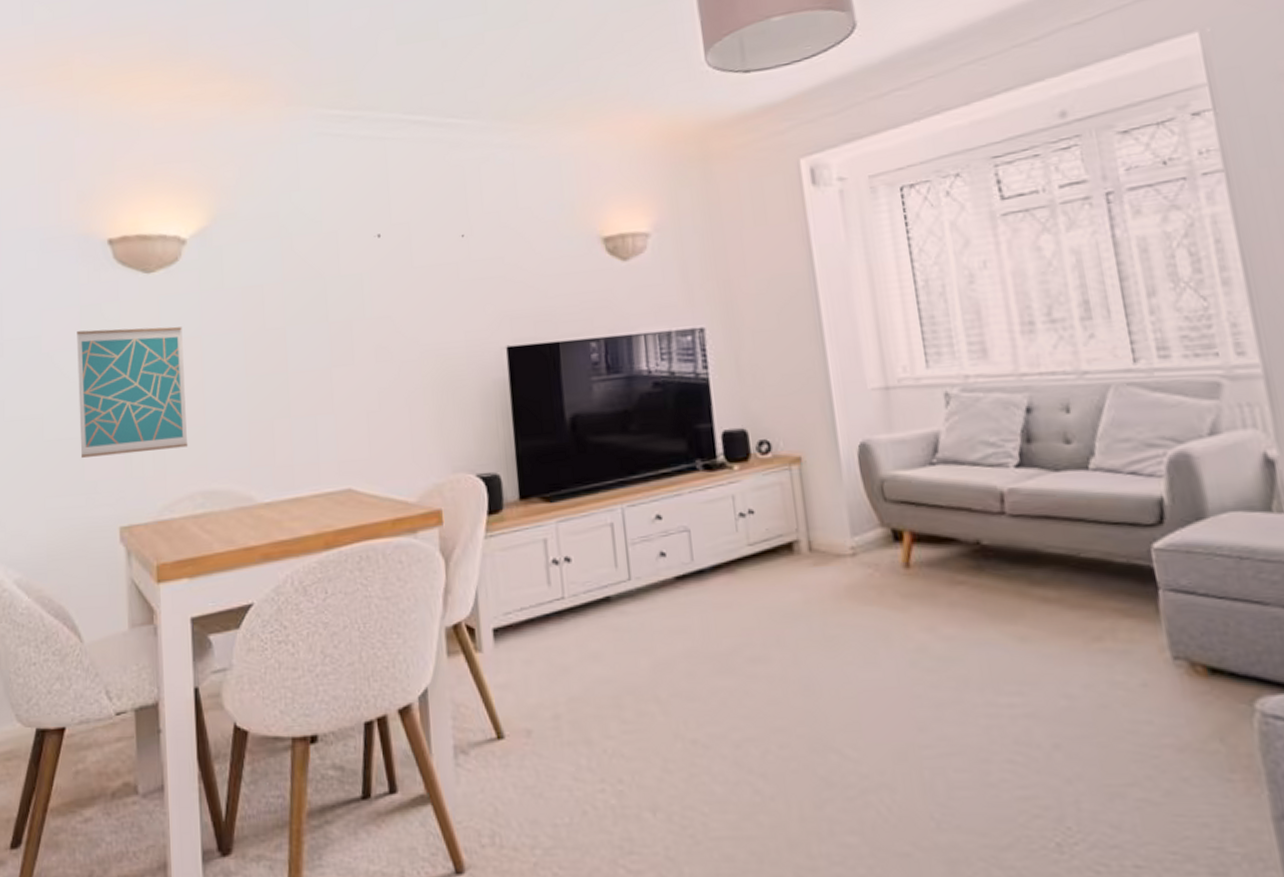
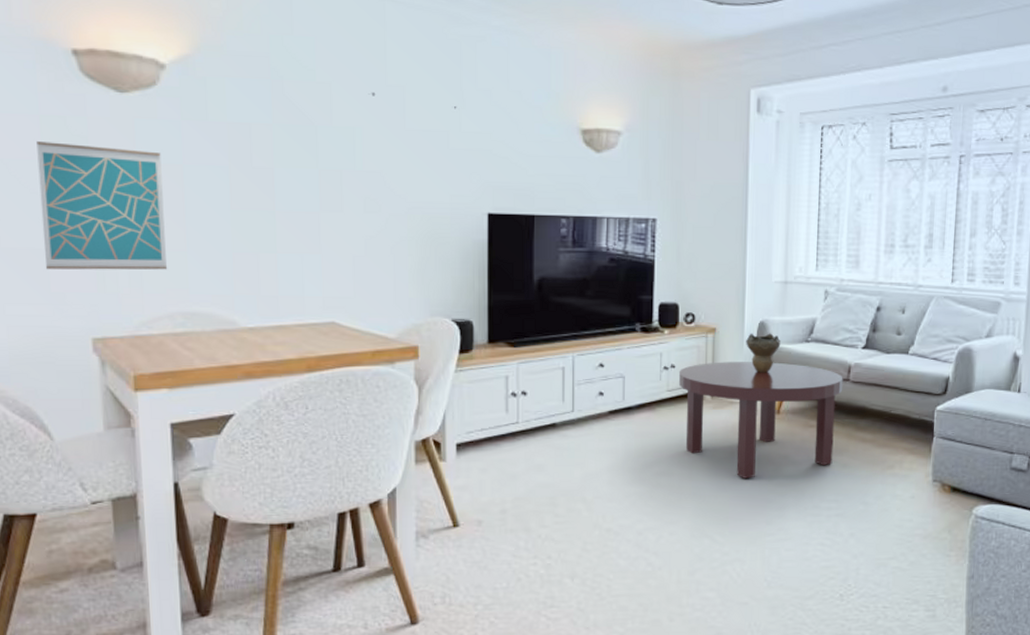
coffee table: none [759,496,1004,663] -> present [678,362,843,478]
decorative bowl: none [844,457,895,512] -> present [746,333,781,373]

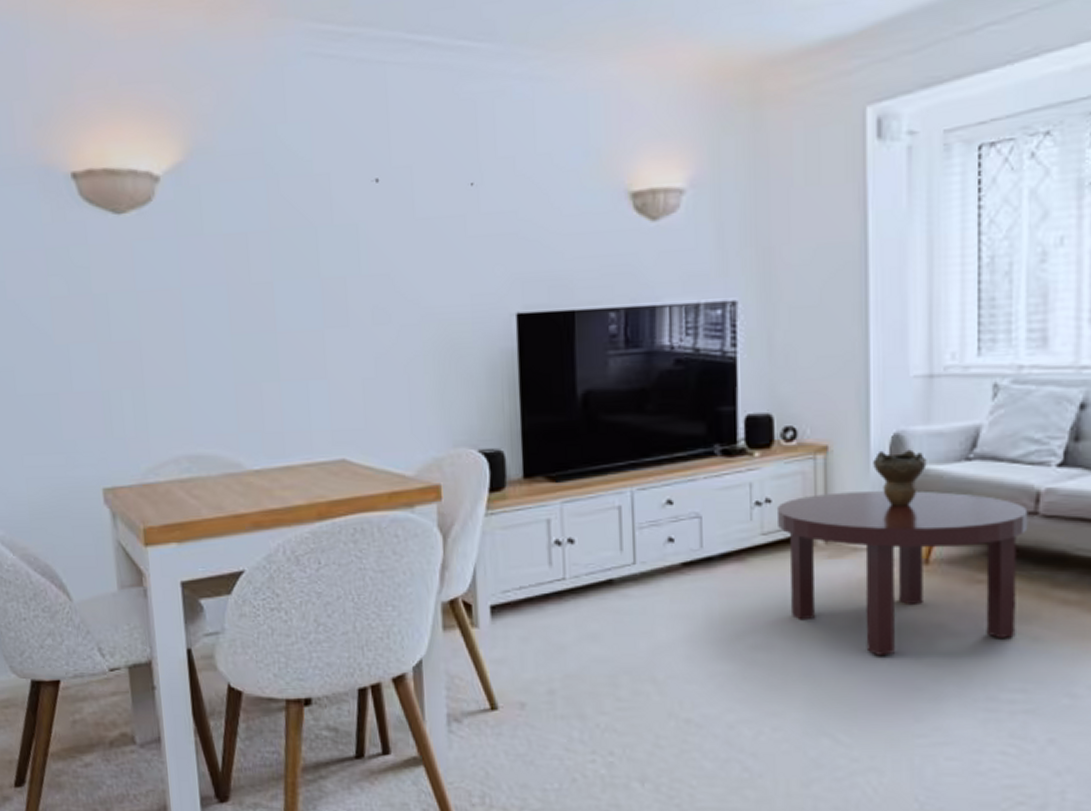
wall art: present [36,141,168,270] -> none [44,276,171,415]

